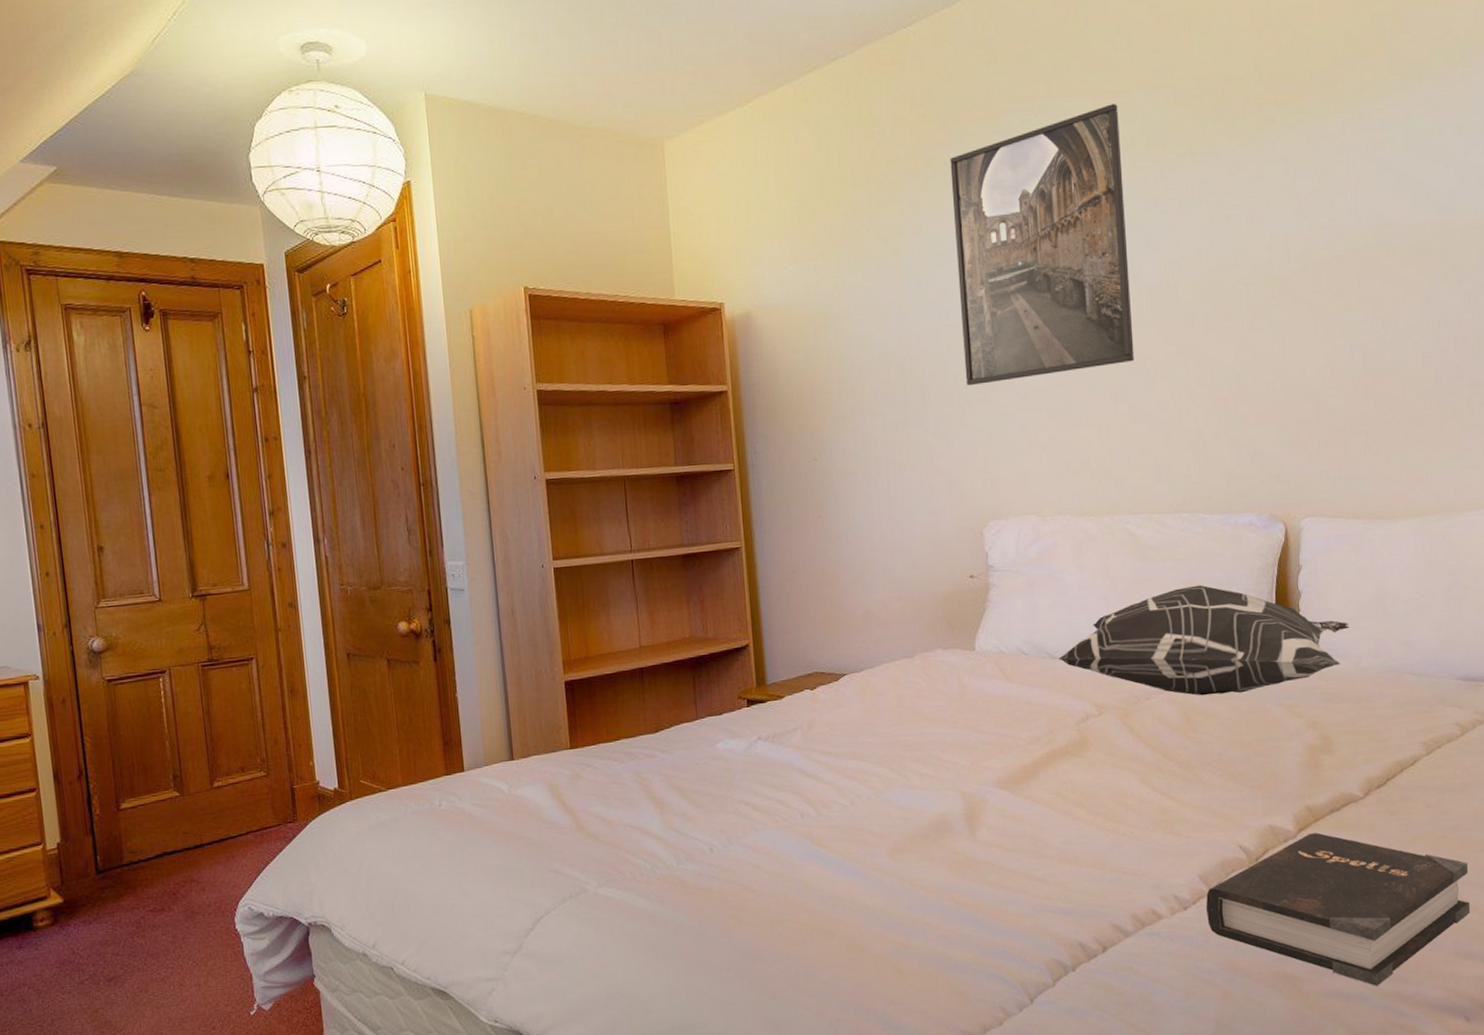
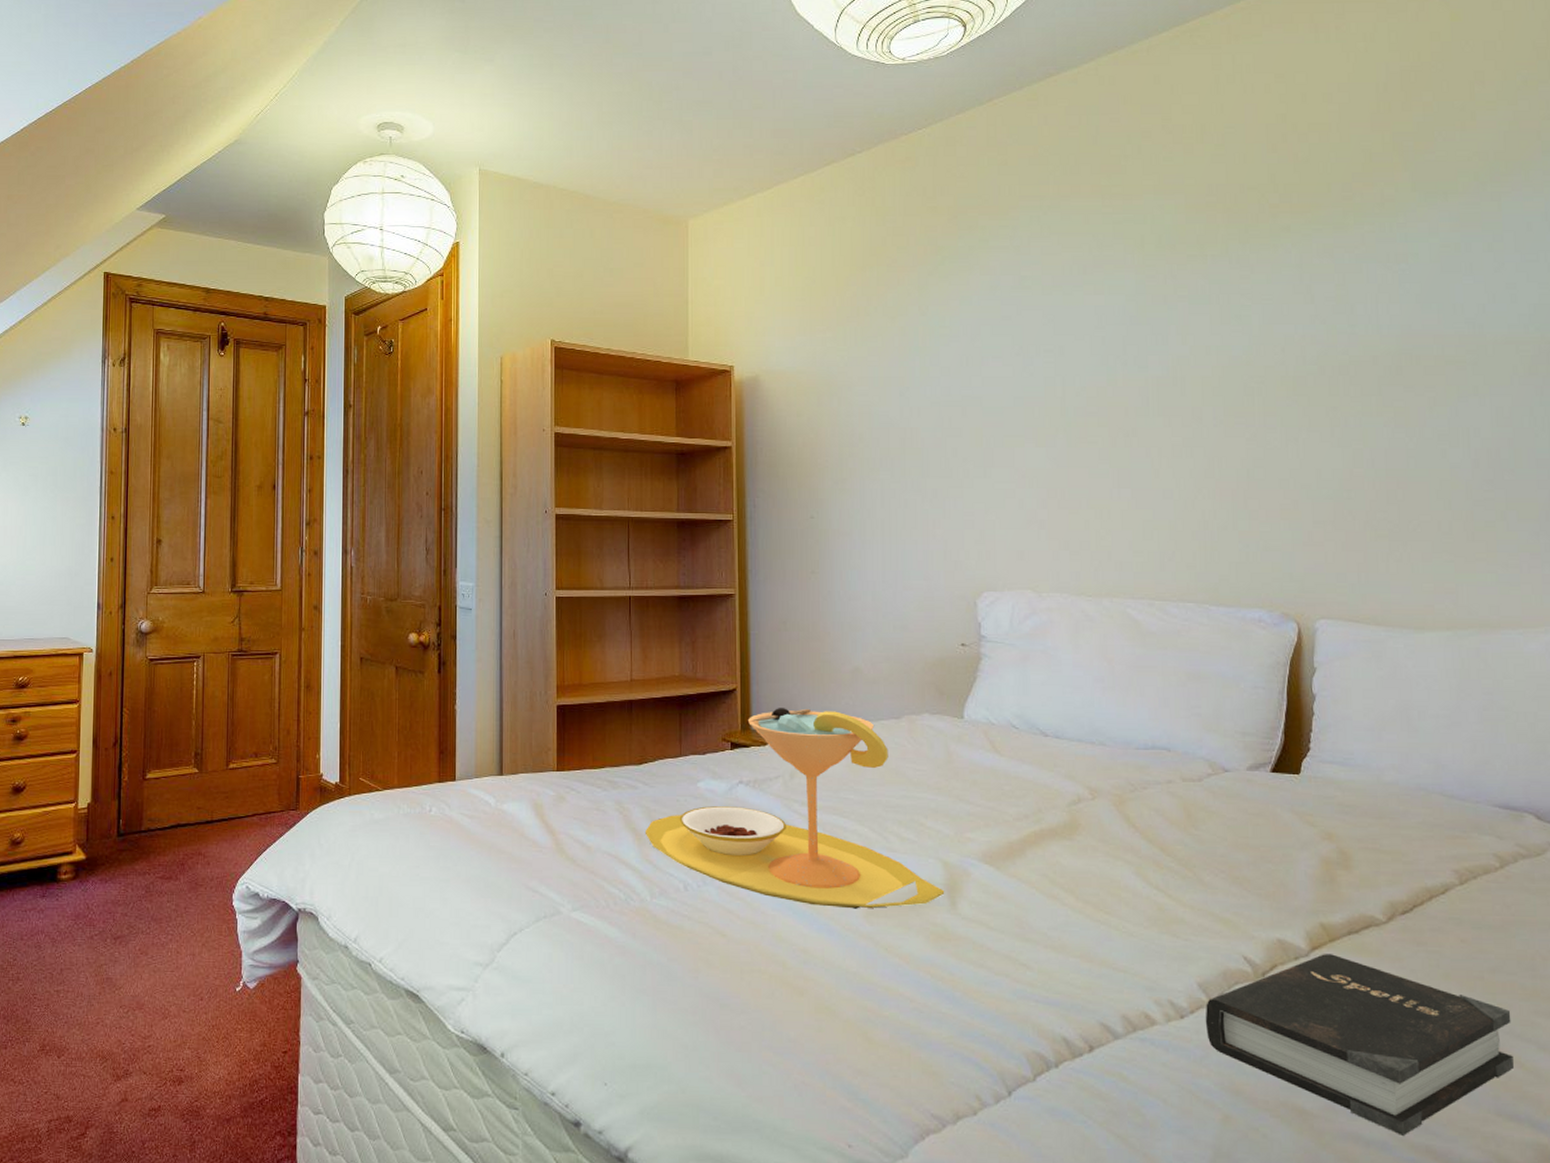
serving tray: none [667,656,964,851] -> present [646,708,945,909]
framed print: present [950,104,1135,386] -> none [958,206,1139,460]
decorative pillow: present [1058,585,1349,696] -> none [1050,677,1370,794]

